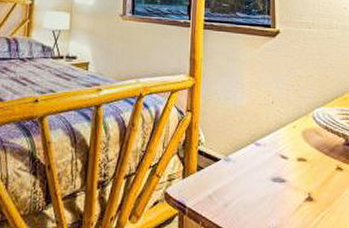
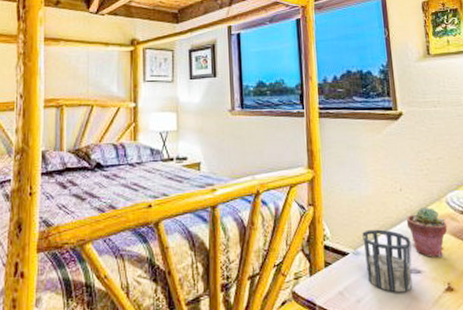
cup: none [234,138,278,200] -> present [362,229,413,293]
potted succulent: none [275,120,312,168] -> present [406,206,448,257]

